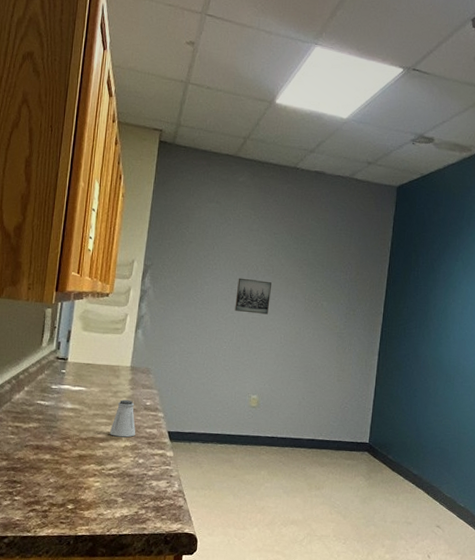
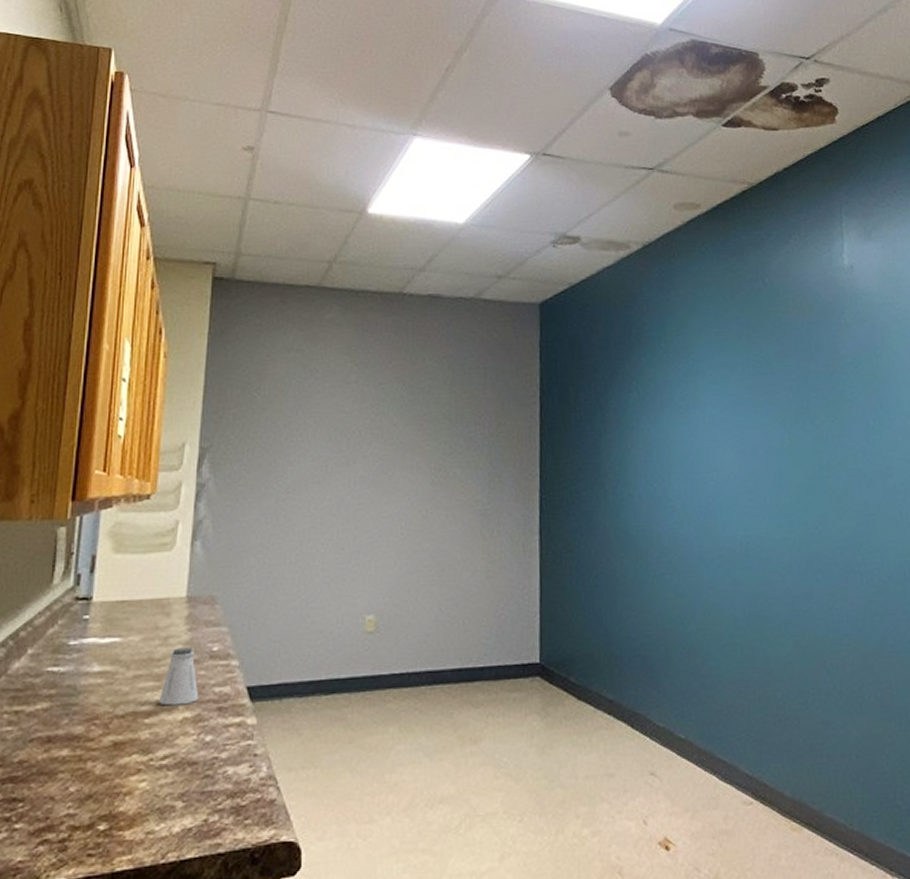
wall art: present [235,278,271,315] -> none [333,449,382,498]

